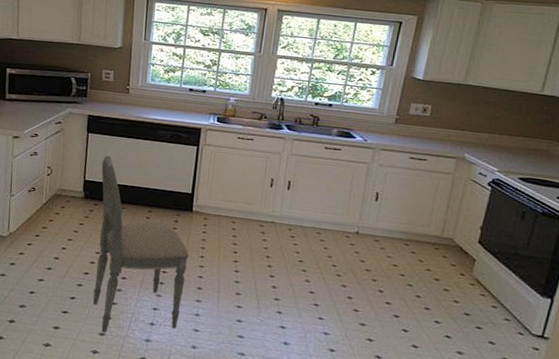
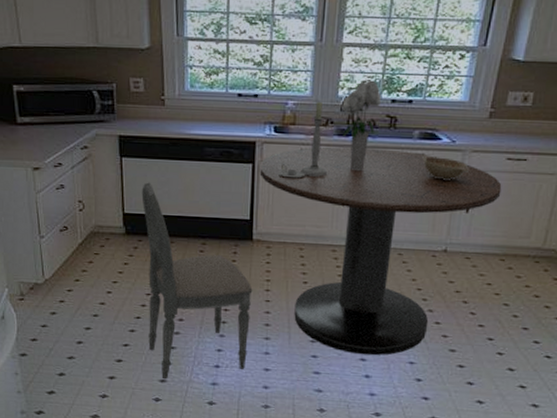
dining table: none [202,136,406,325] -> present [259,146,502,356]
candlestick: none [218,99,260,162] -> present [278,101,328,178]
bouquet: none [274,85,307,159] -> present [342,80,382,172]
decorative bowl: none [339,151,379,173] -> present [422,156,470,180]

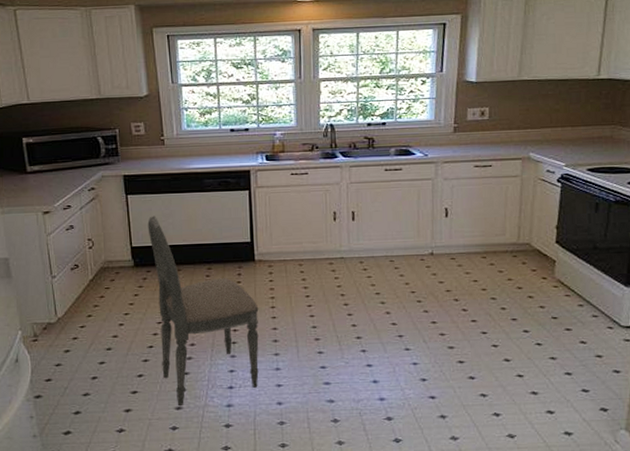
dining table: present [259,146,502,356] -> none [255,167,474,361]
candlestick: present [278,101,328,178] -> none [273,130,318,200]
bouquet: present [342,80,382,172] -> none [324,108,359,189]
decorative bowl: present [422,156,470,180] -> none [400,170,444,190]

